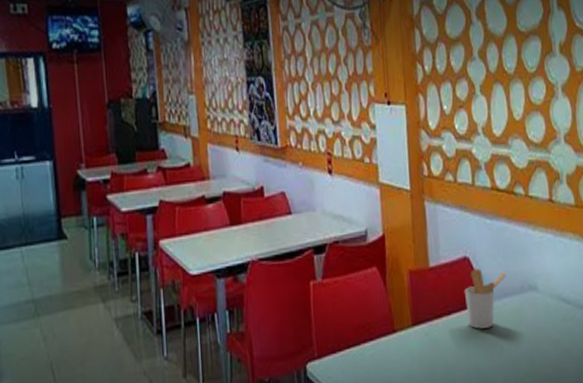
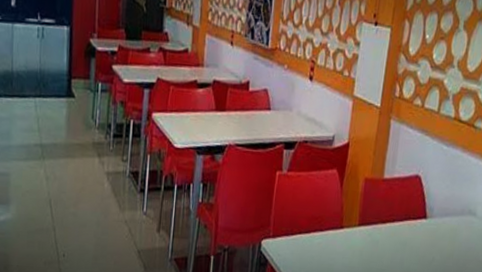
utensil holder: present [465,268,506,329] -> none [408,187,451,240]

